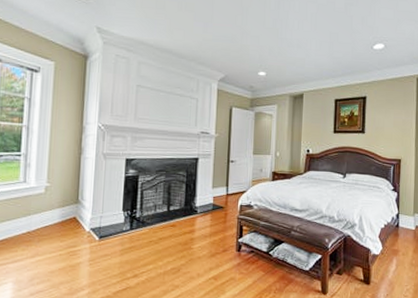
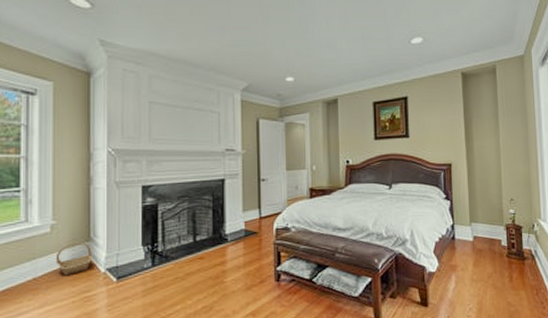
basket: none [47,204,79,231] -> present [55,242,92,275]

